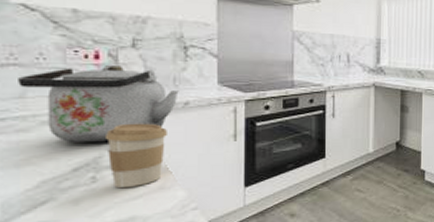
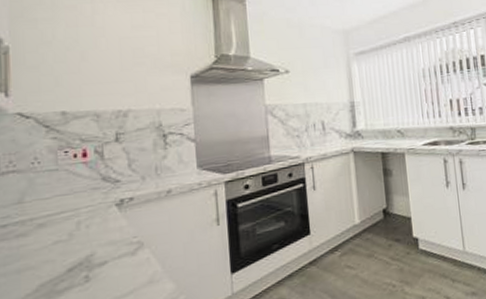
kettle: present [18,64,179,142] -> none [17,160,161,243]
coffee cup: present [104,123,167,187] -> none [95,215,153,285]

